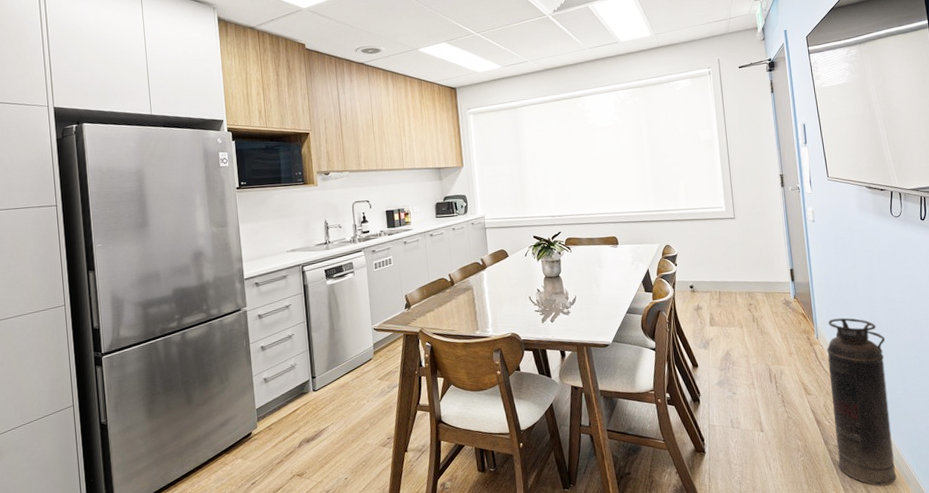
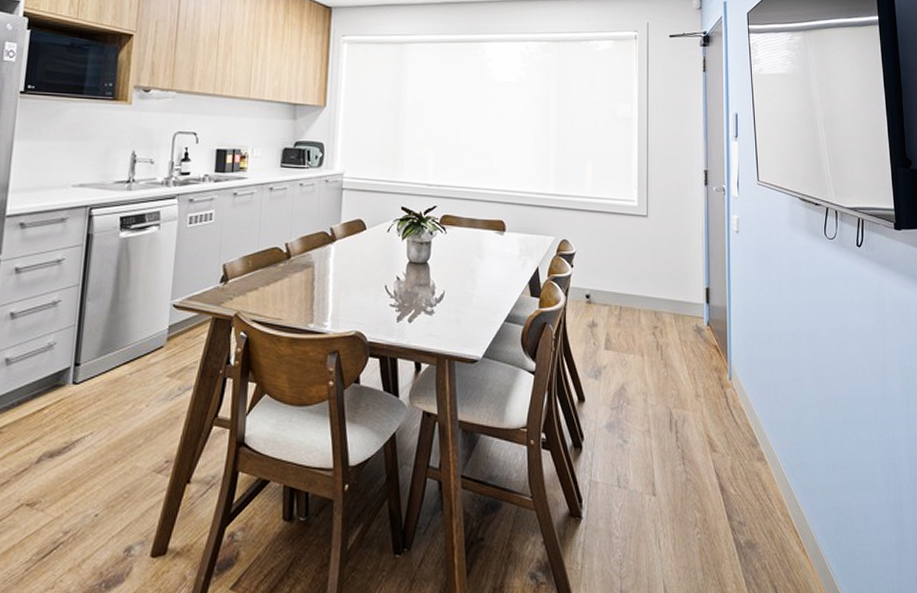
fire extinguisher: present [826,318,897,486] -> none [740,356,809,581]

